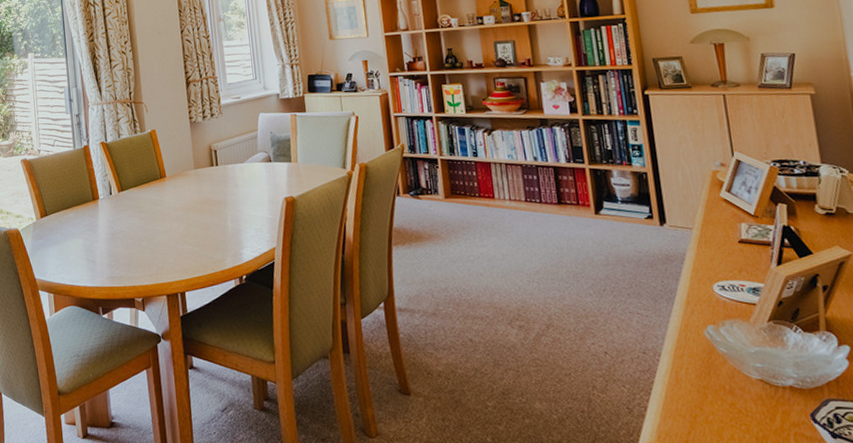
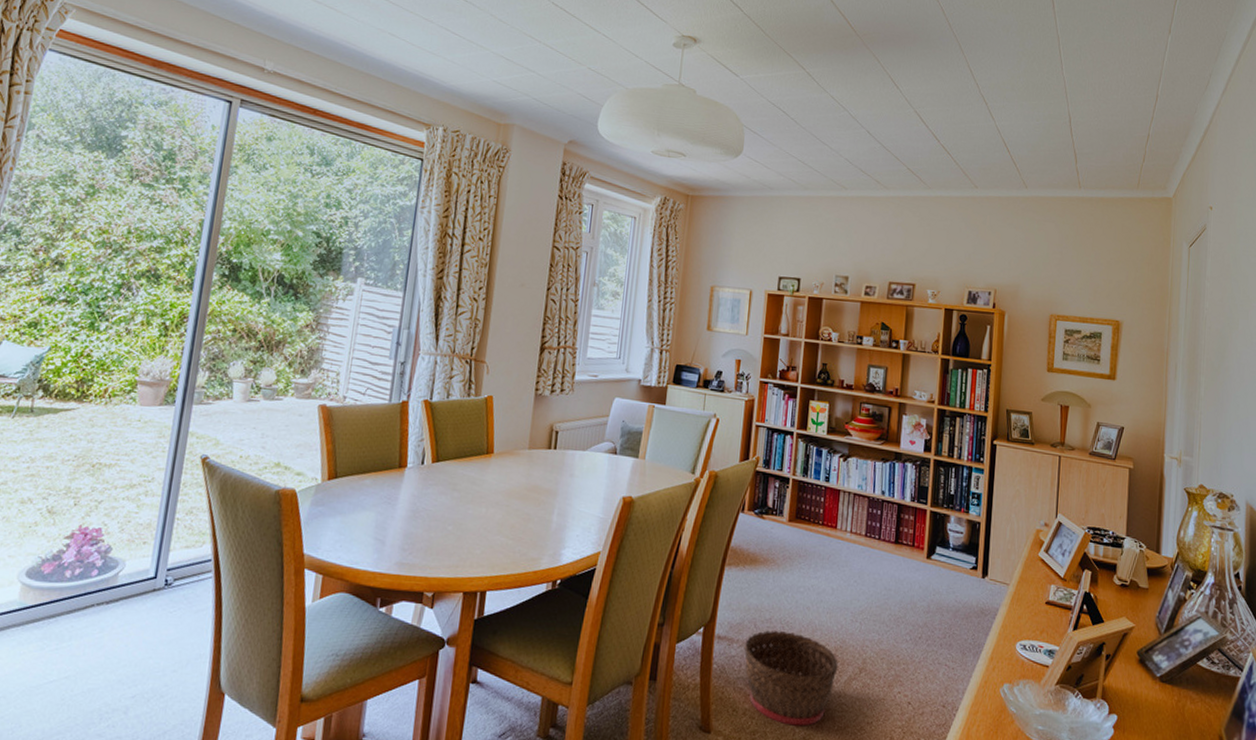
basket: none [425,298,524,383] -> present [743,630,838,726]

